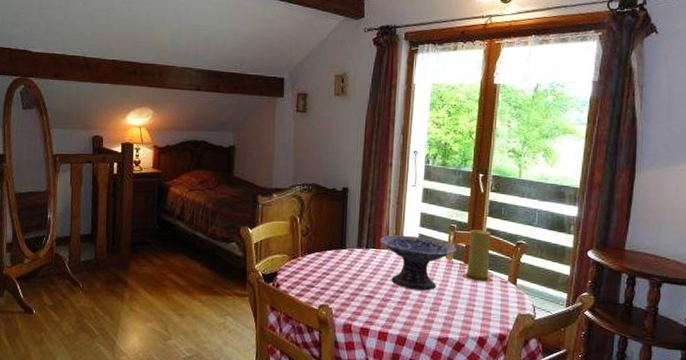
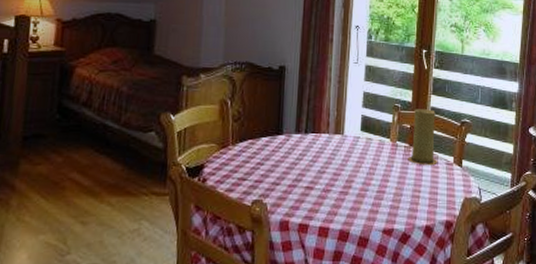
decorative bowl: present [380,234,456,291] -> none [320,117,401,178]

